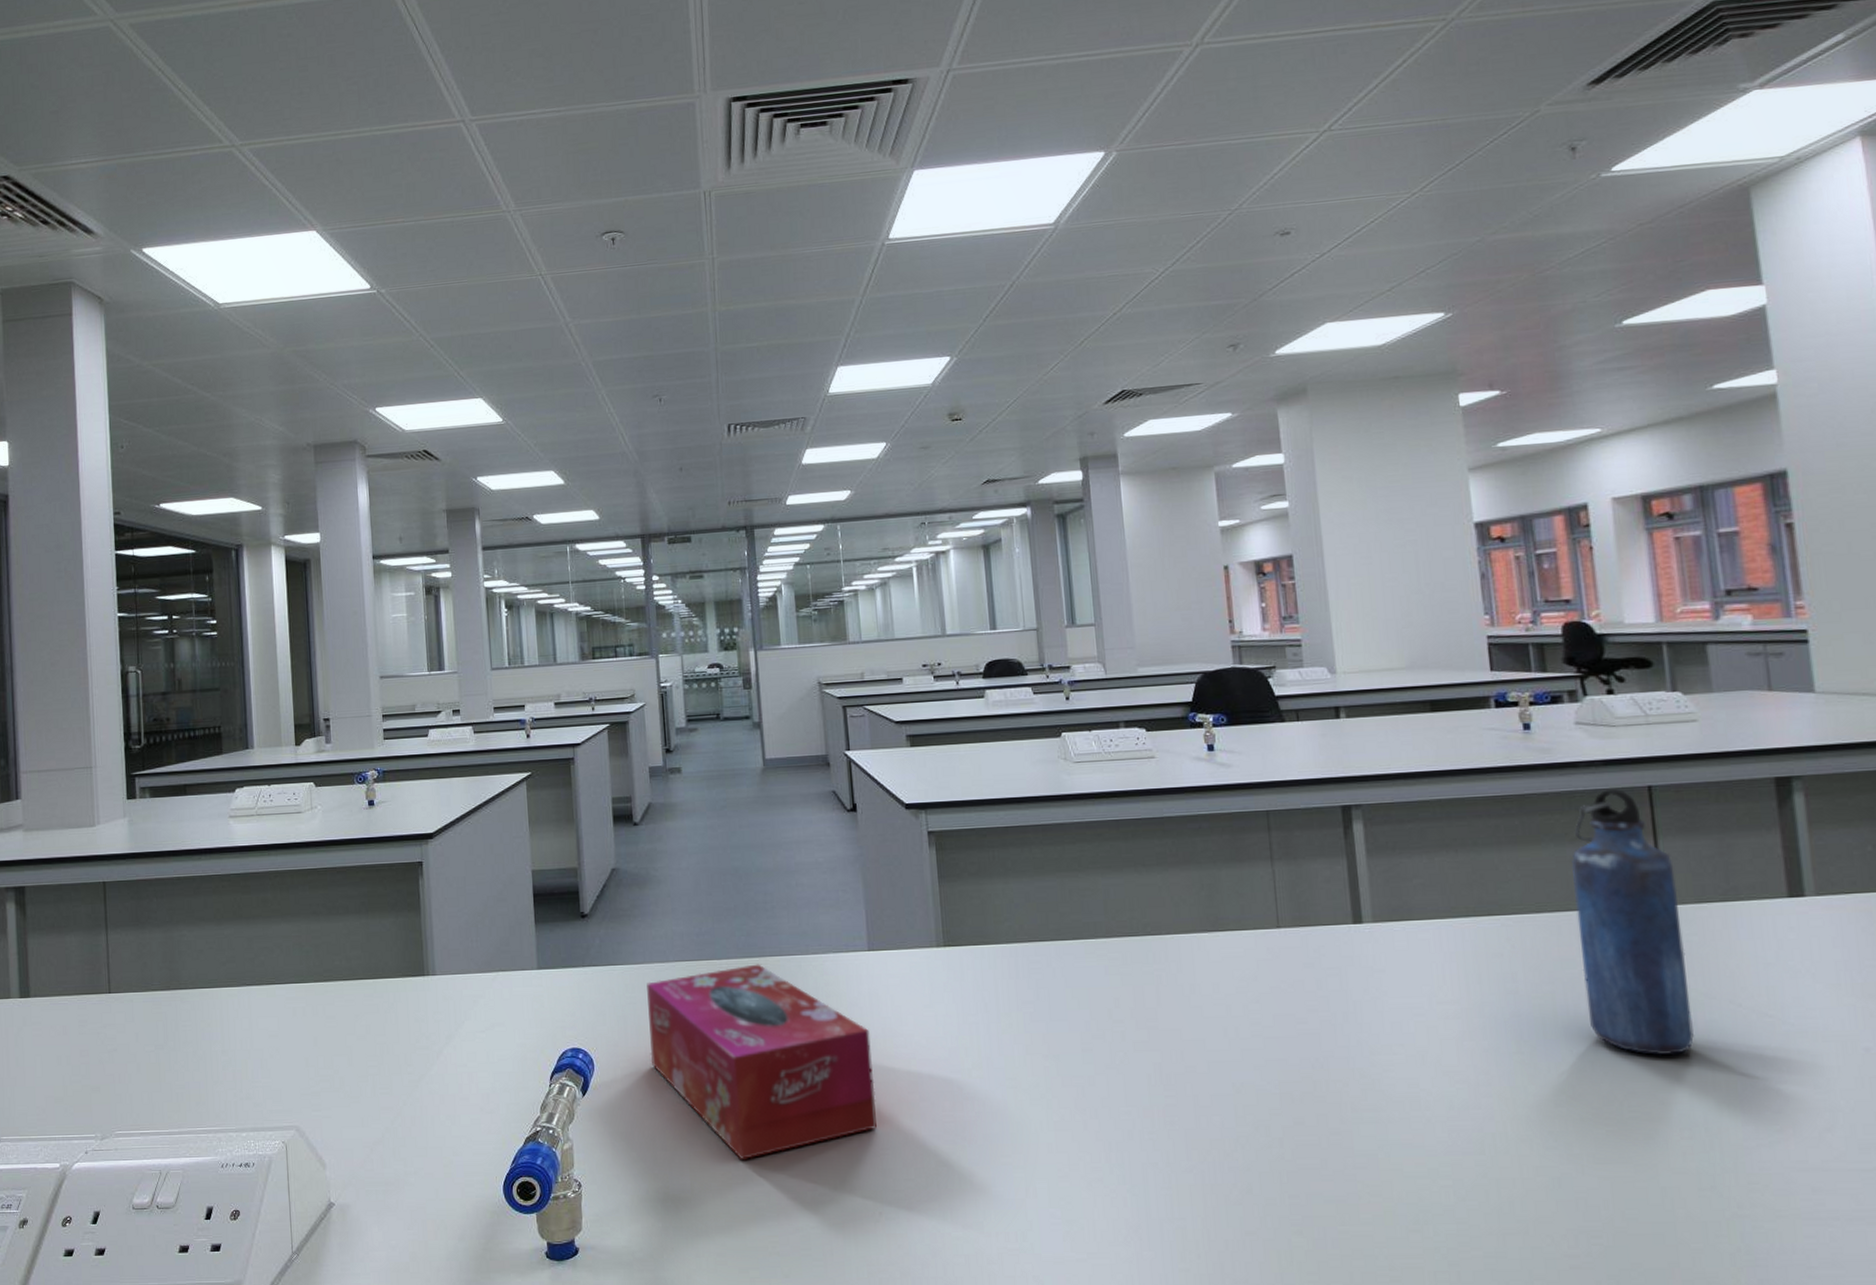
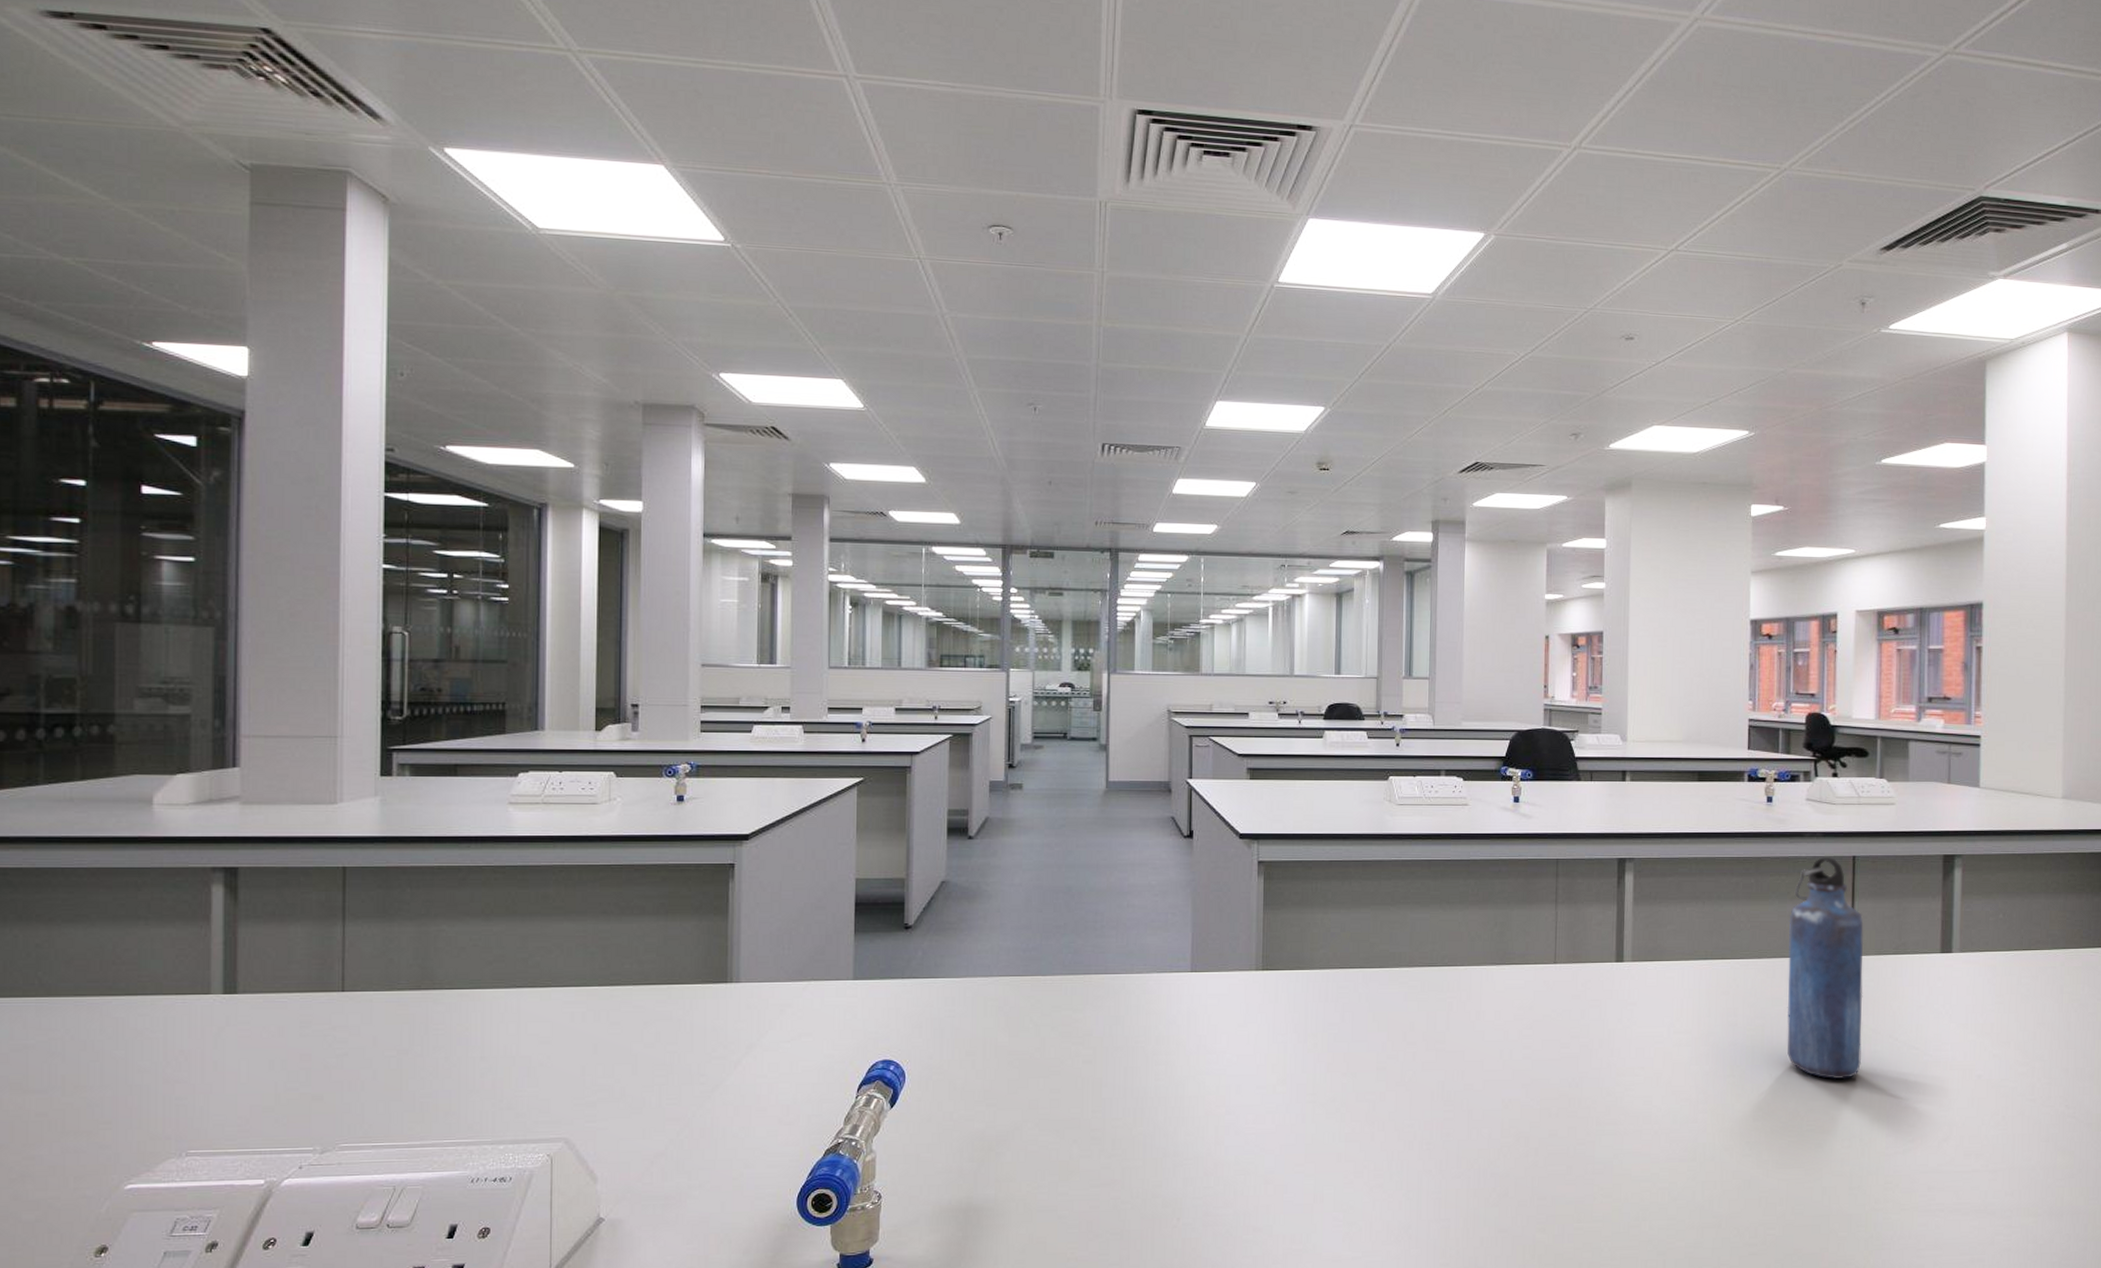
tissue box: present [647,964,877,1161] -> none [965,981,1185,1171]

